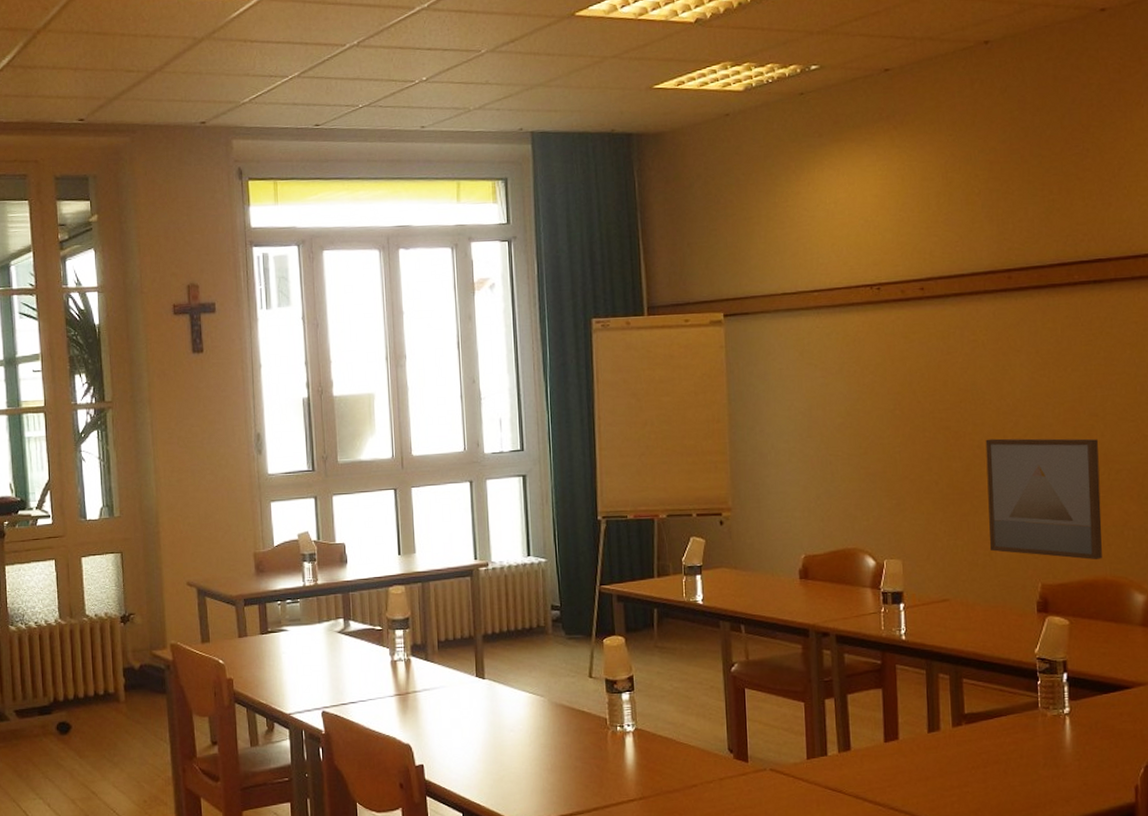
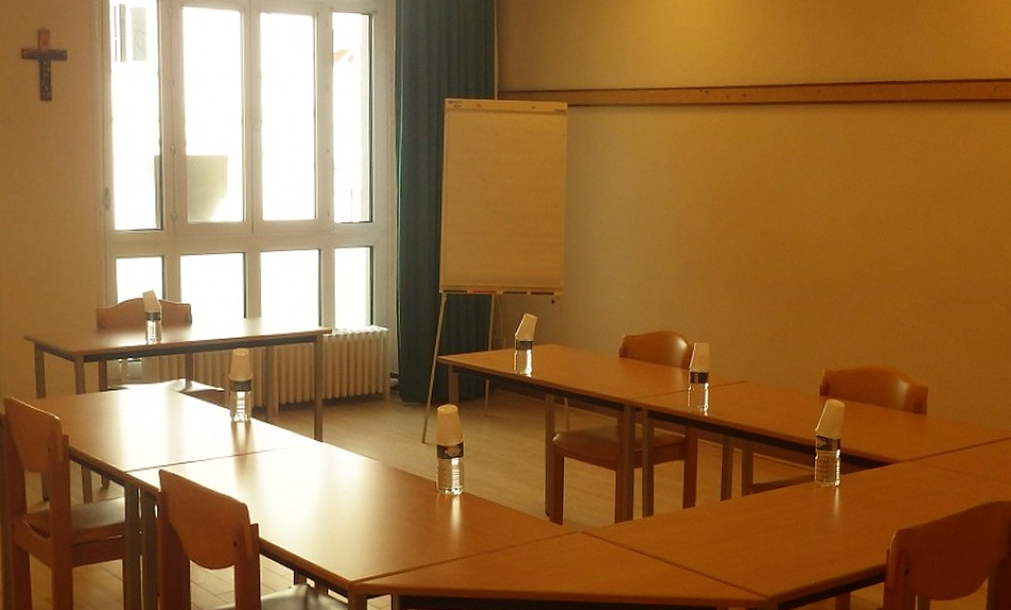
wall art: present [985,438,1102,560] -> none [784,237,881,350]

